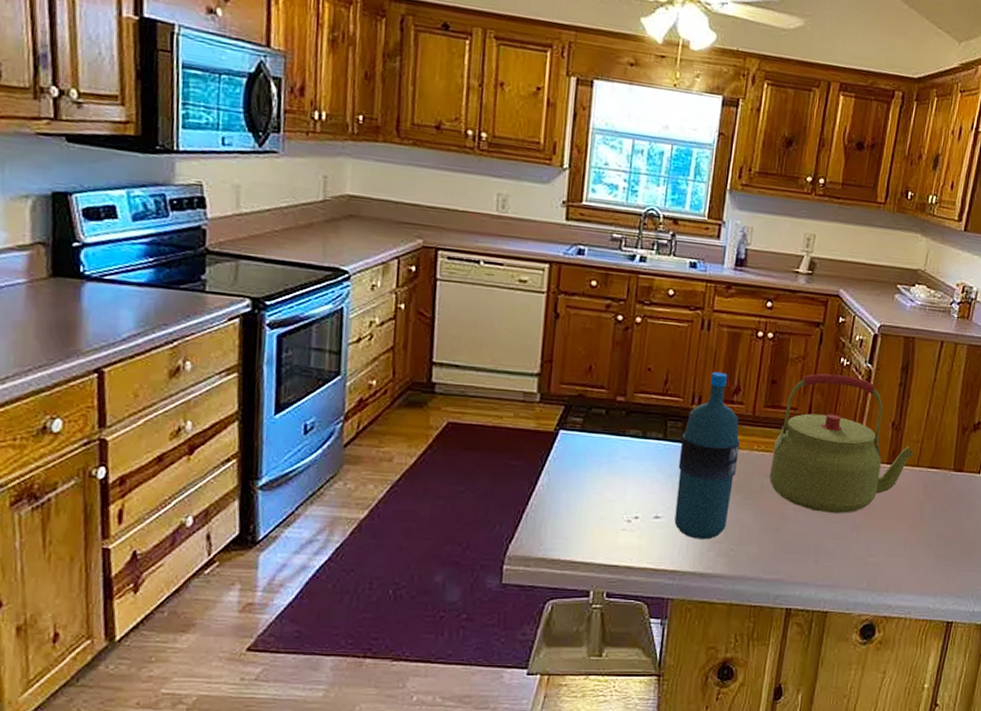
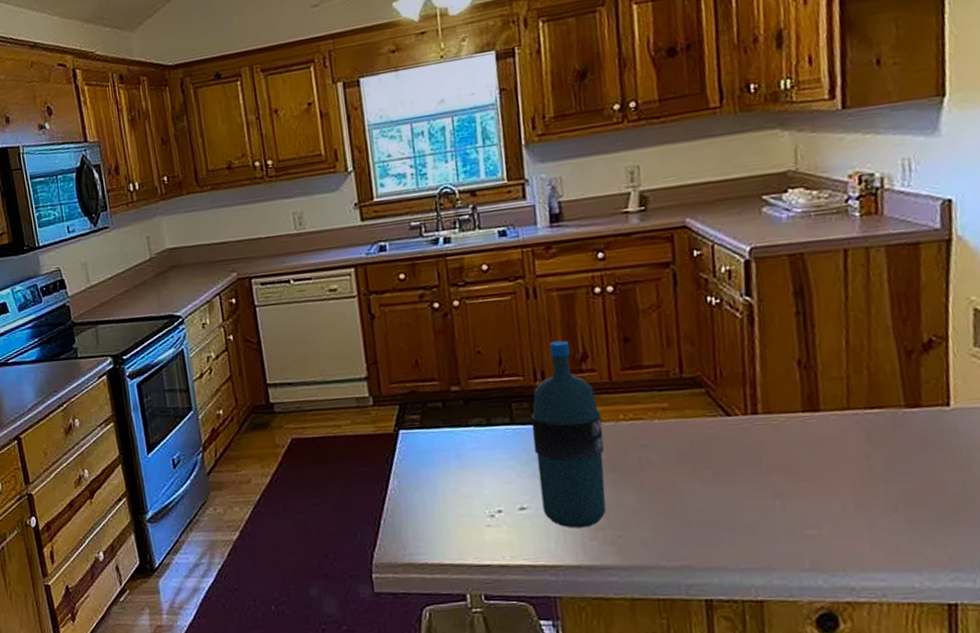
kettle: present [769,373,914,513] -> none [643,315,839,482]

